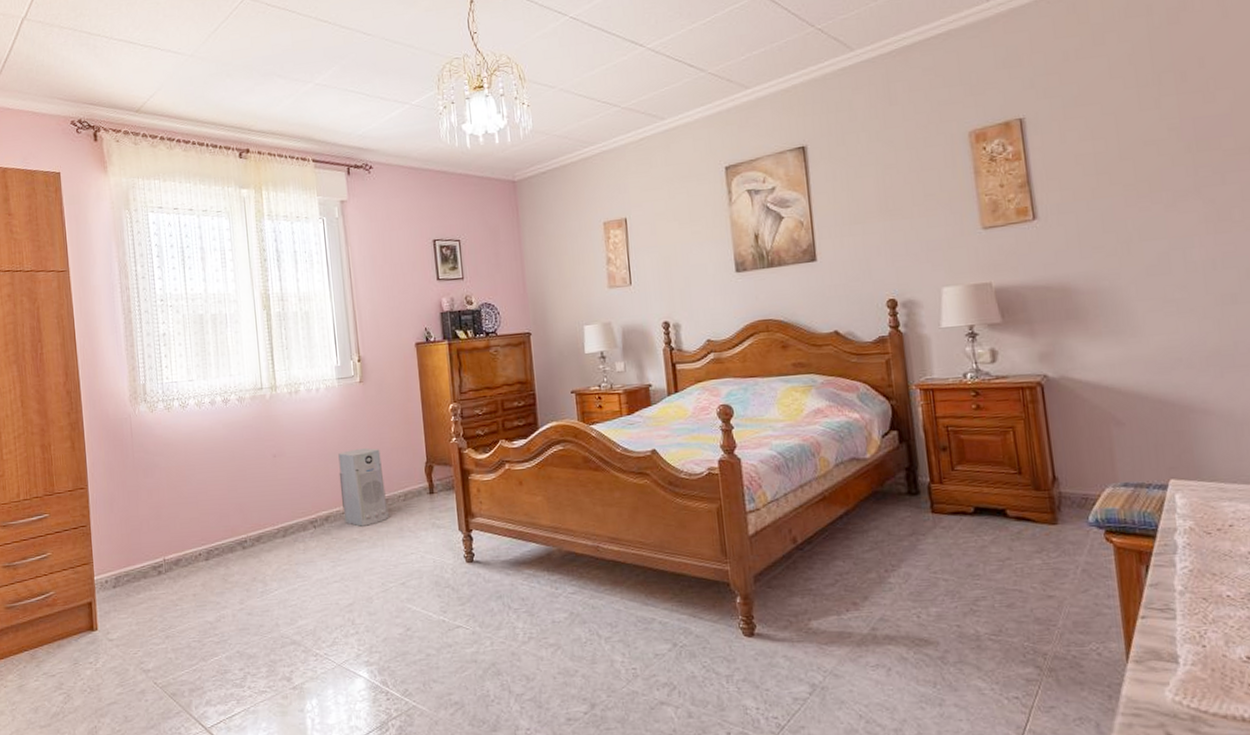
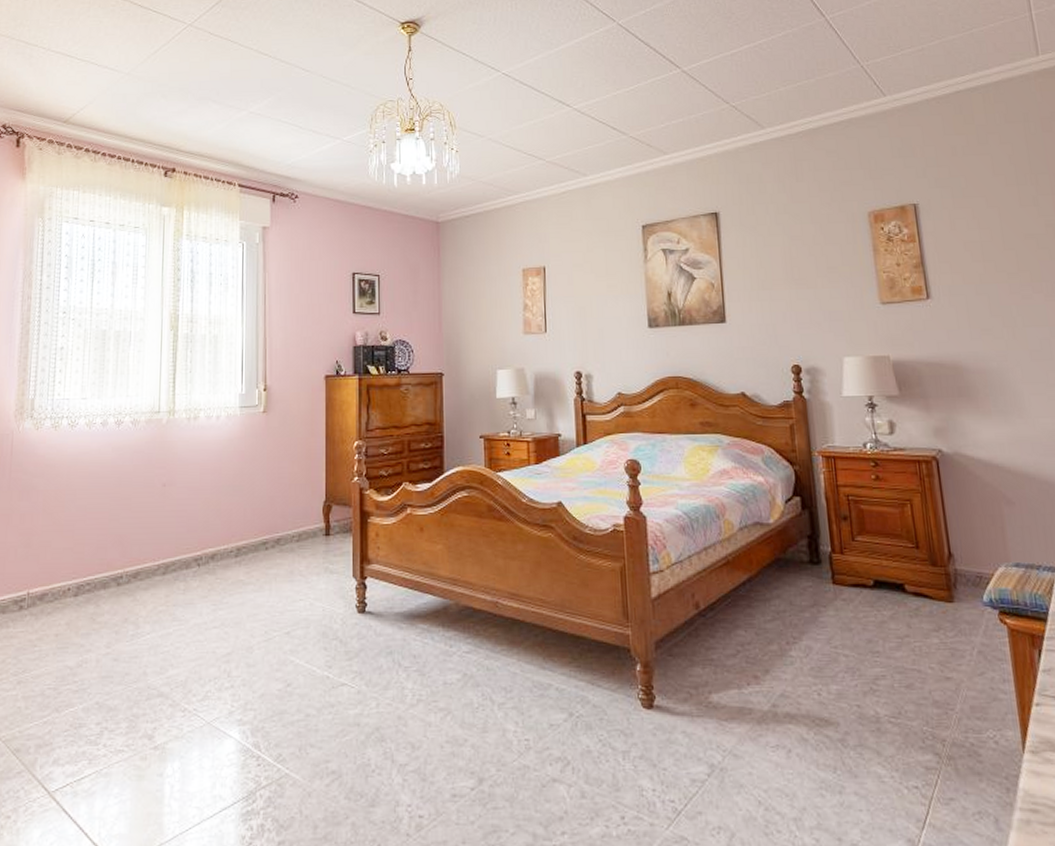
air purifier: present [338,448,389,527] -> none [230,483,280,567]

